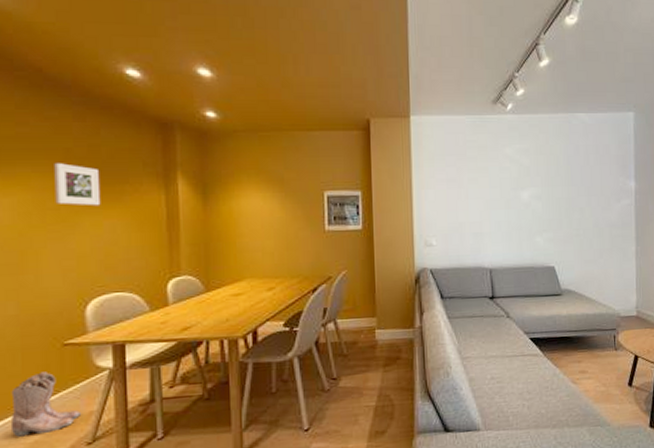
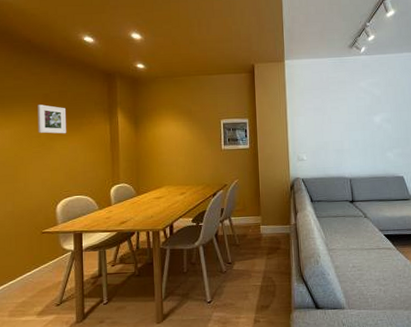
boots: present [11,371,82,437] -> none [8,252,53,298]

